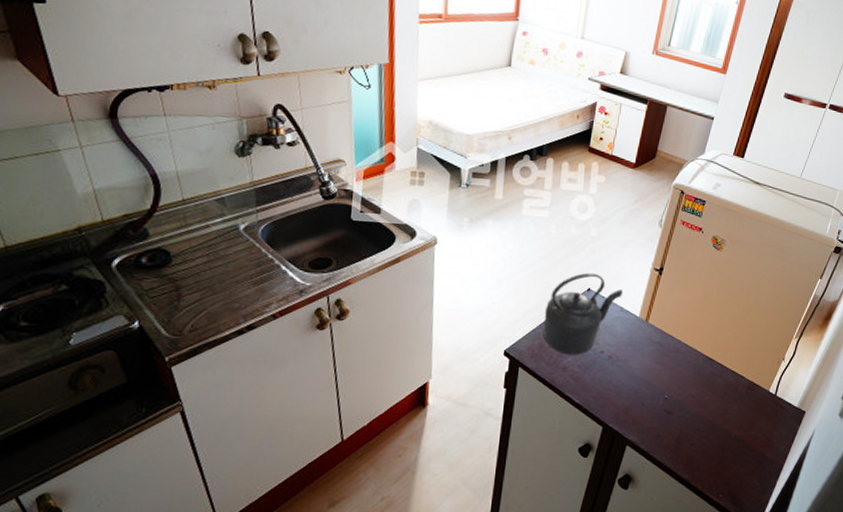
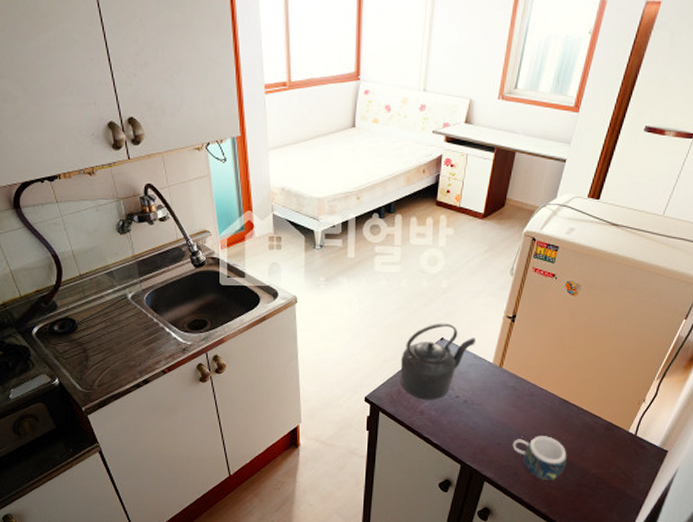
mug: none [656,395,711,444] -> present [512,436,568,481]

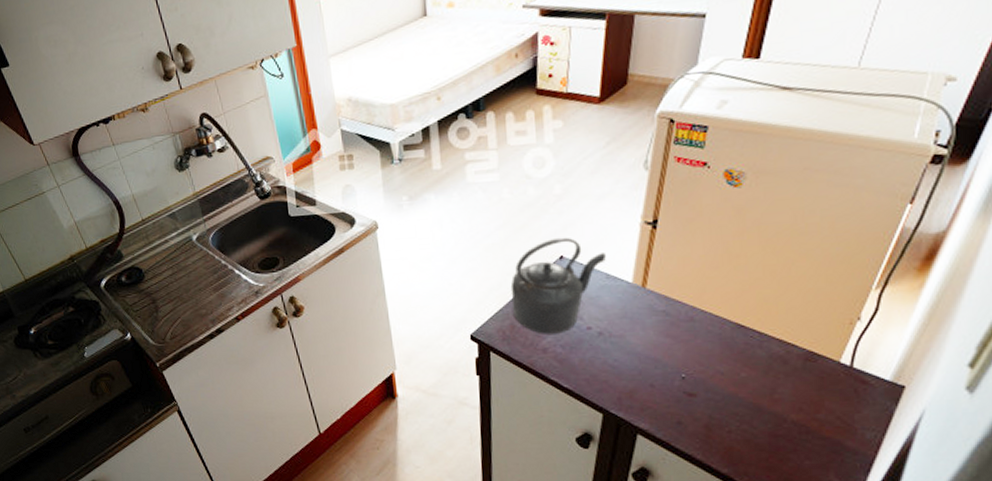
mug: present [512,436,568,481] -> none [671,373,753,432]

